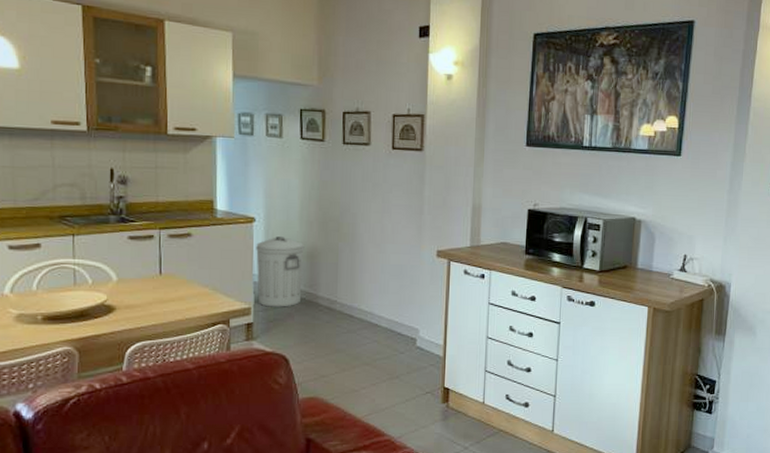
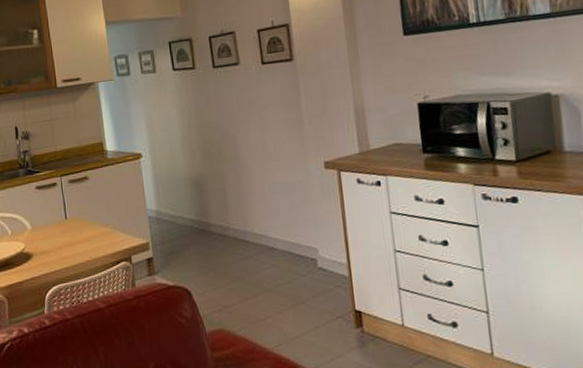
trash can: present [256,236,304,307] -> none [146,168,195,240]

